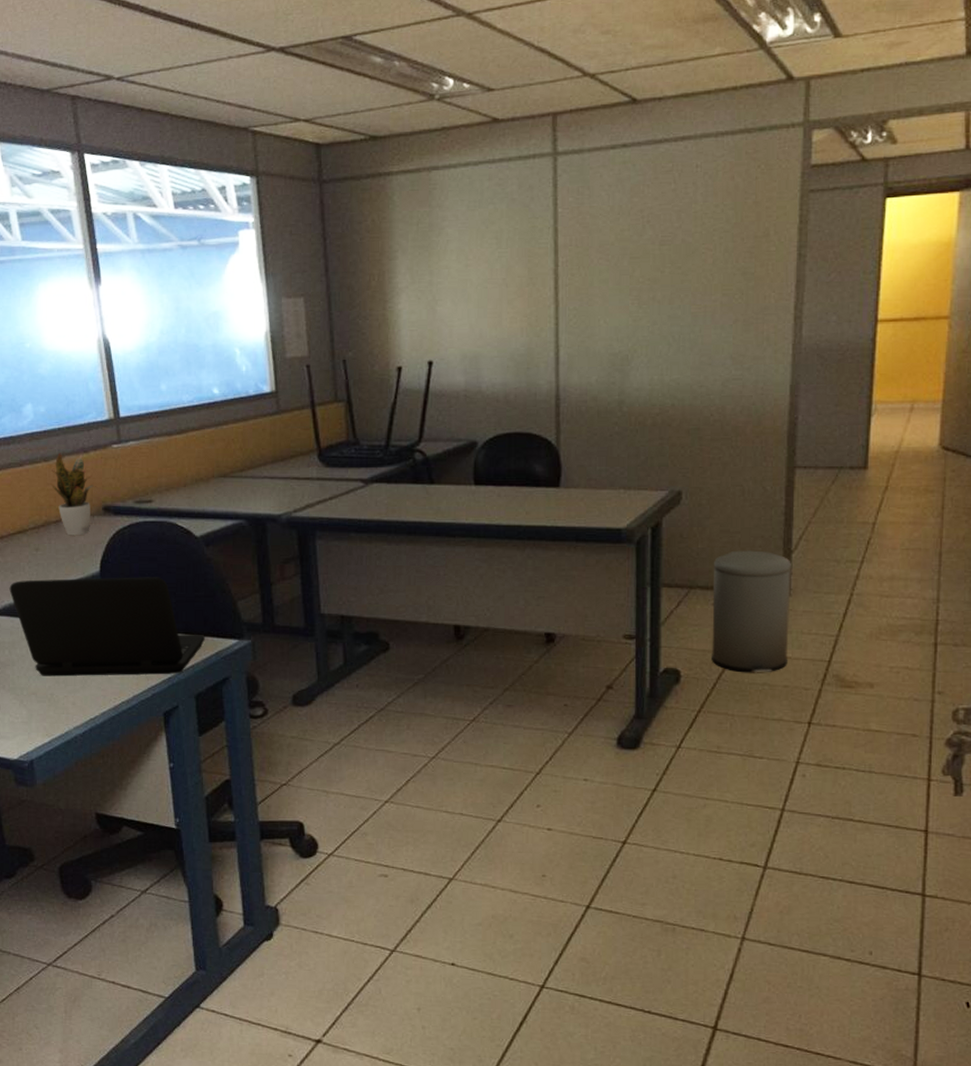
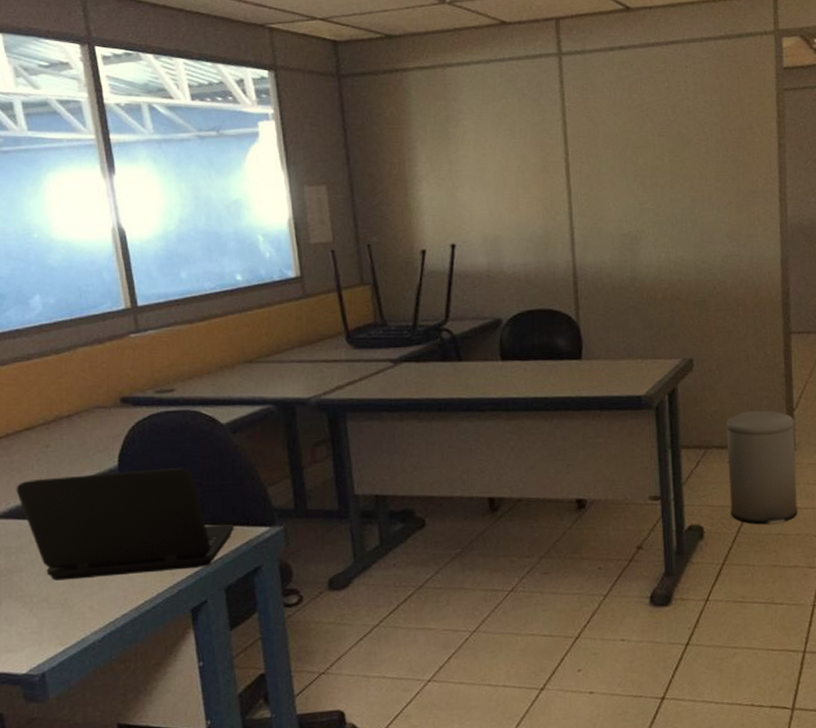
potted plant: present [50,453,96,536] -> none [62,344,113,430]

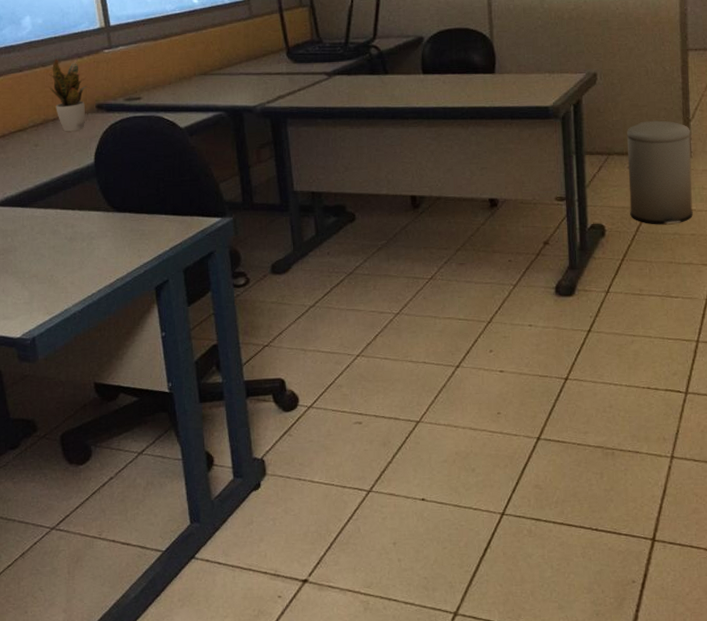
laptop: present [16,467,234,581] -> none [11,165,191,260]
potted plant: none [62,344,113,430] -> present [48,59,90,132]

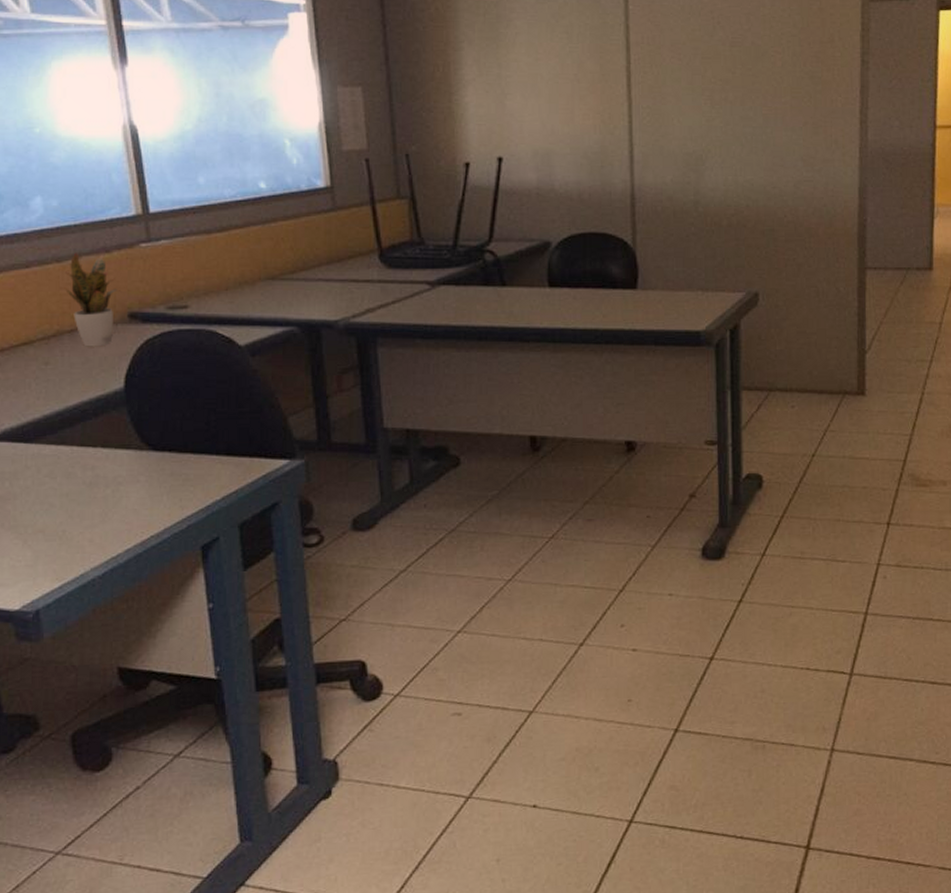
pedal bin: present [627,120,693,225] -> none [792,351,866,476]

